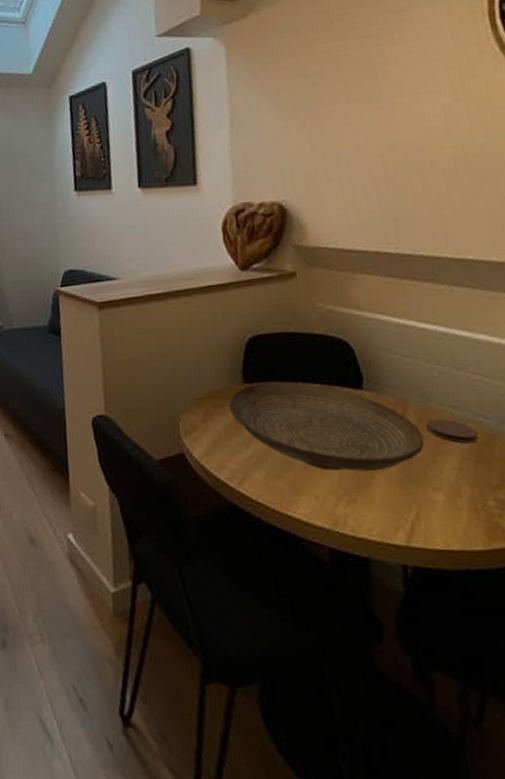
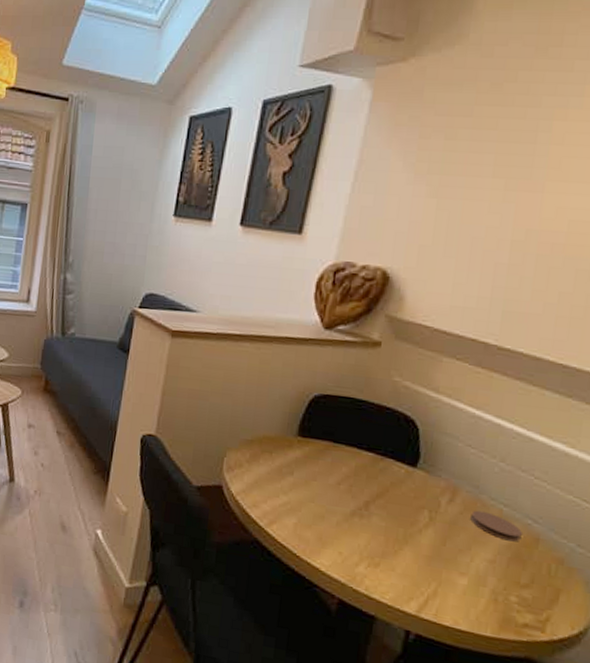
decorative bowl: present [228,381,424,472] -> none [276,439,465,545]

